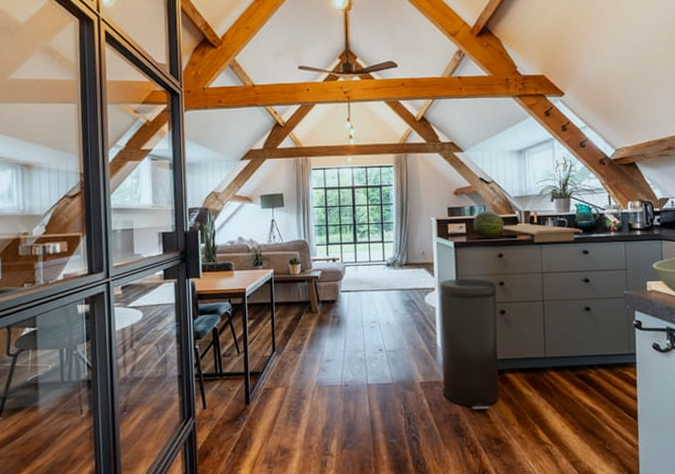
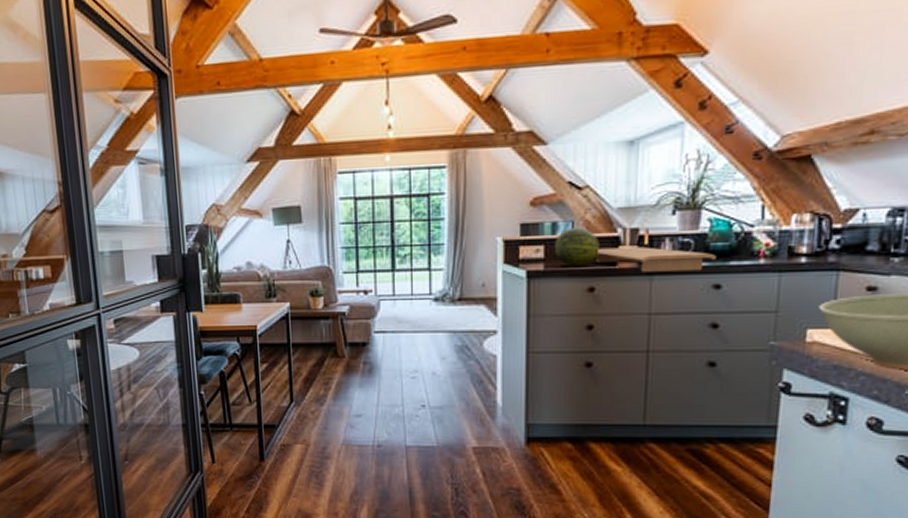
pedal bin: present [439,278,500,410] -> none [501,319,582,485]

